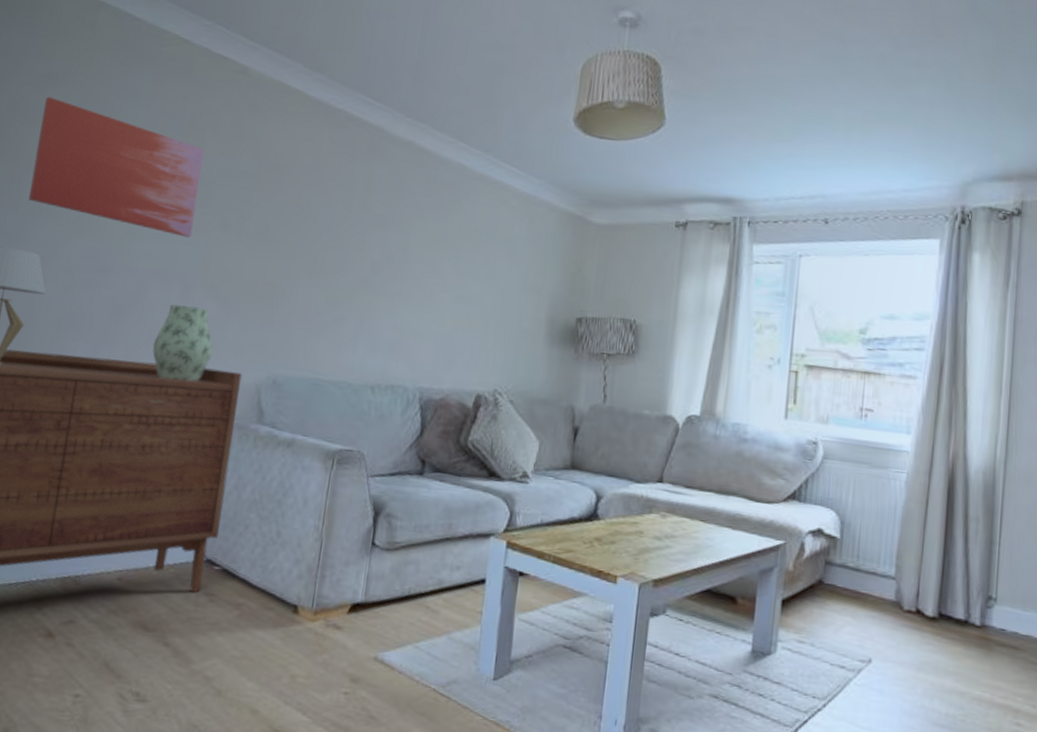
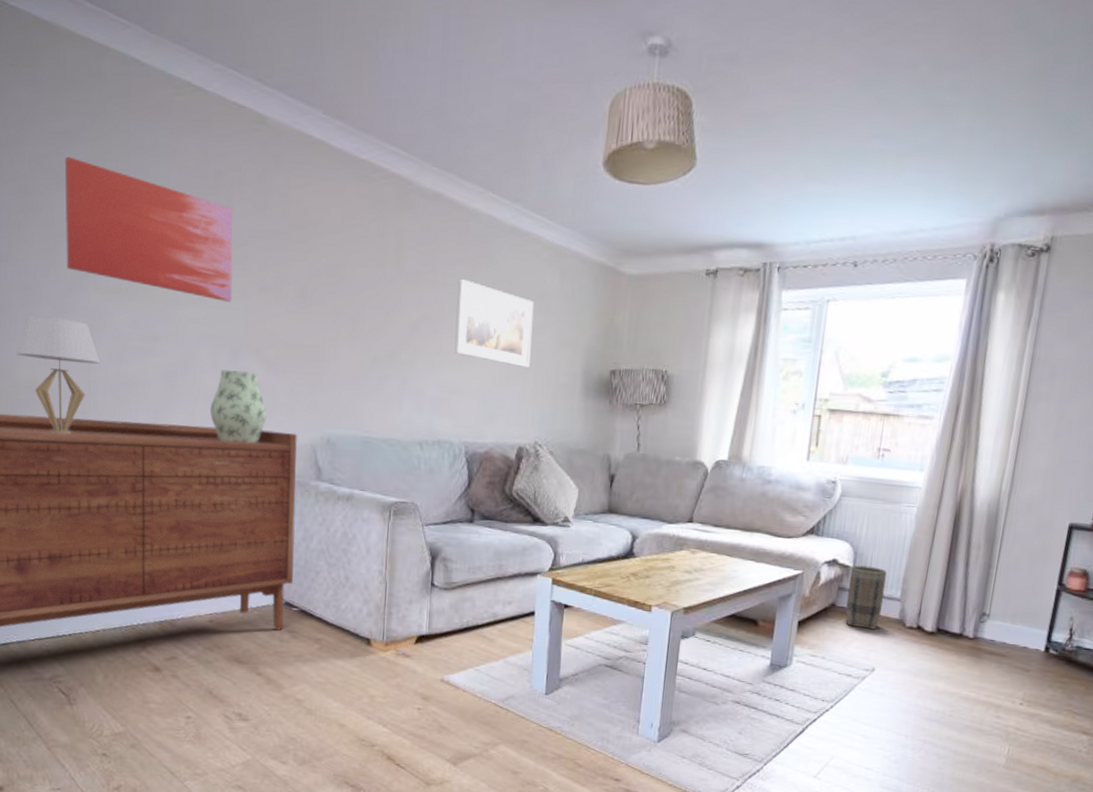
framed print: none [415,222,501,312] -> present [454,278,535,368]
basket: none [834,536,878,612] -> present [845,565,887,630]

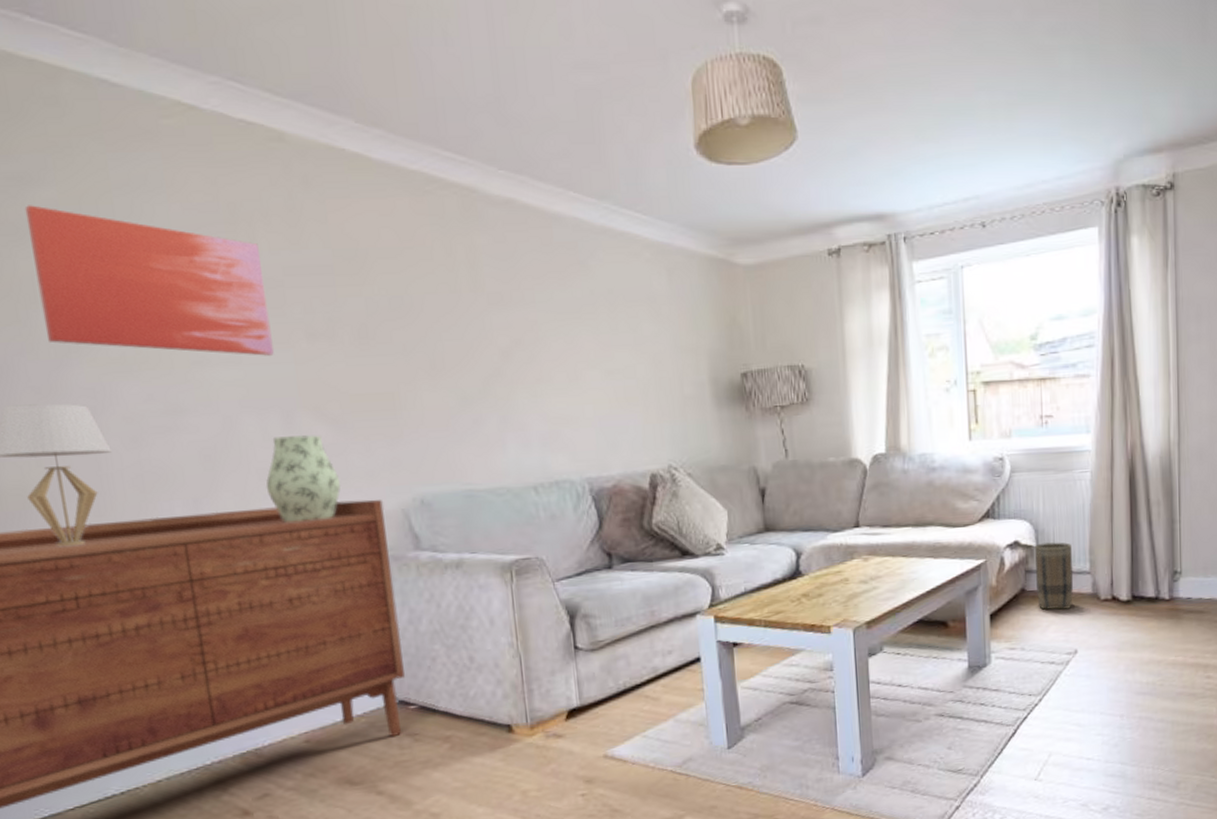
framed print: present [454,278,535,368] -> none [550,292,649,384]

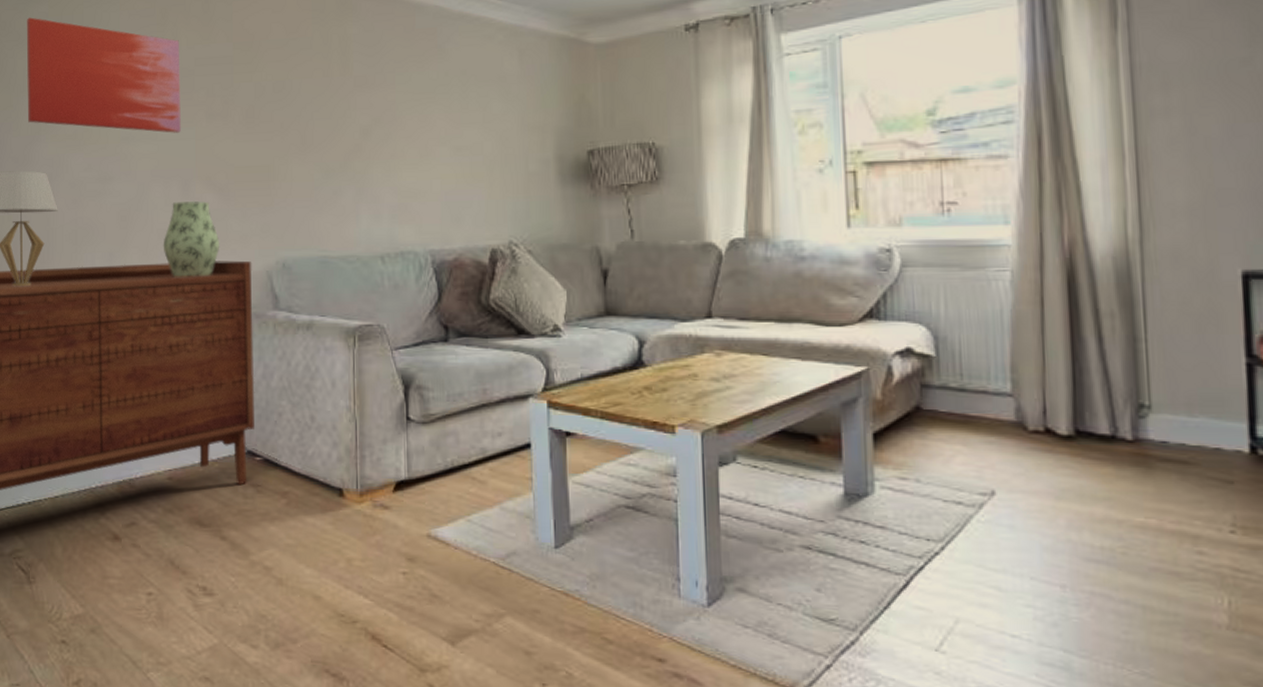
basket: present [1034,542,1073,610] -> none [933,353,988,438]

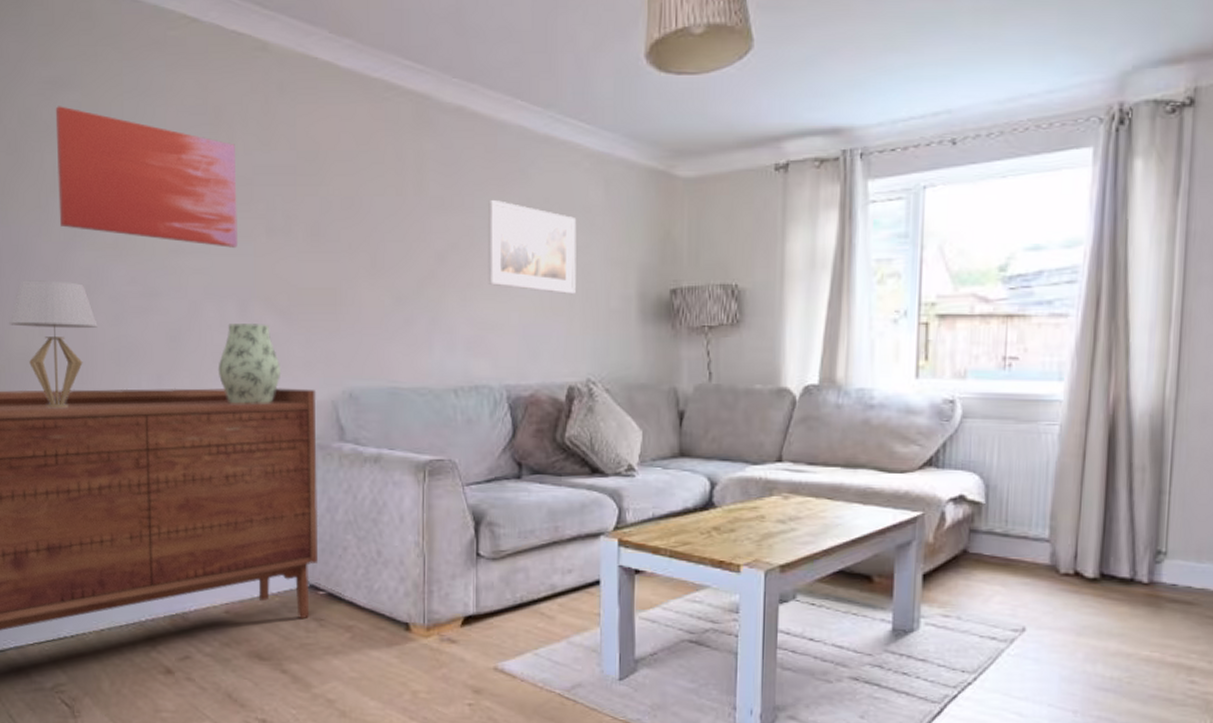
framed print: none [409,75,495,160] -> present [488,199,577,294]

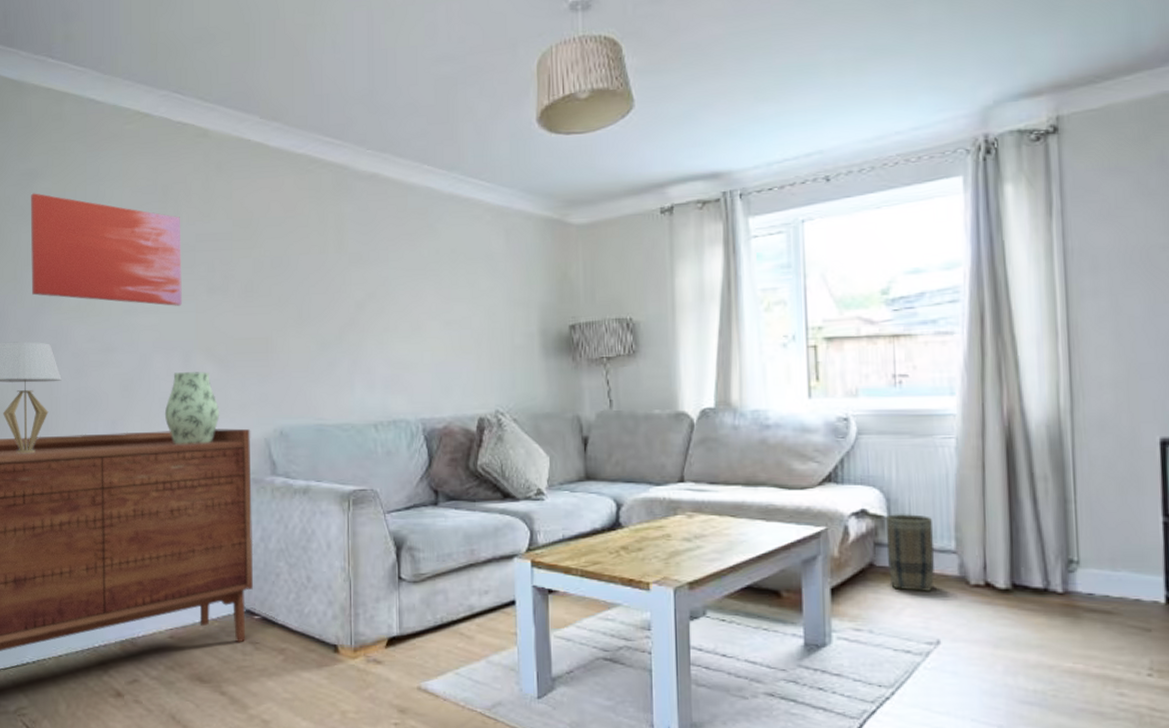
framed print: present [488,199,577,294] -> none [401,252,482,333]
basket: none [981,501,1029,579] -> present [885,514,934,591]

